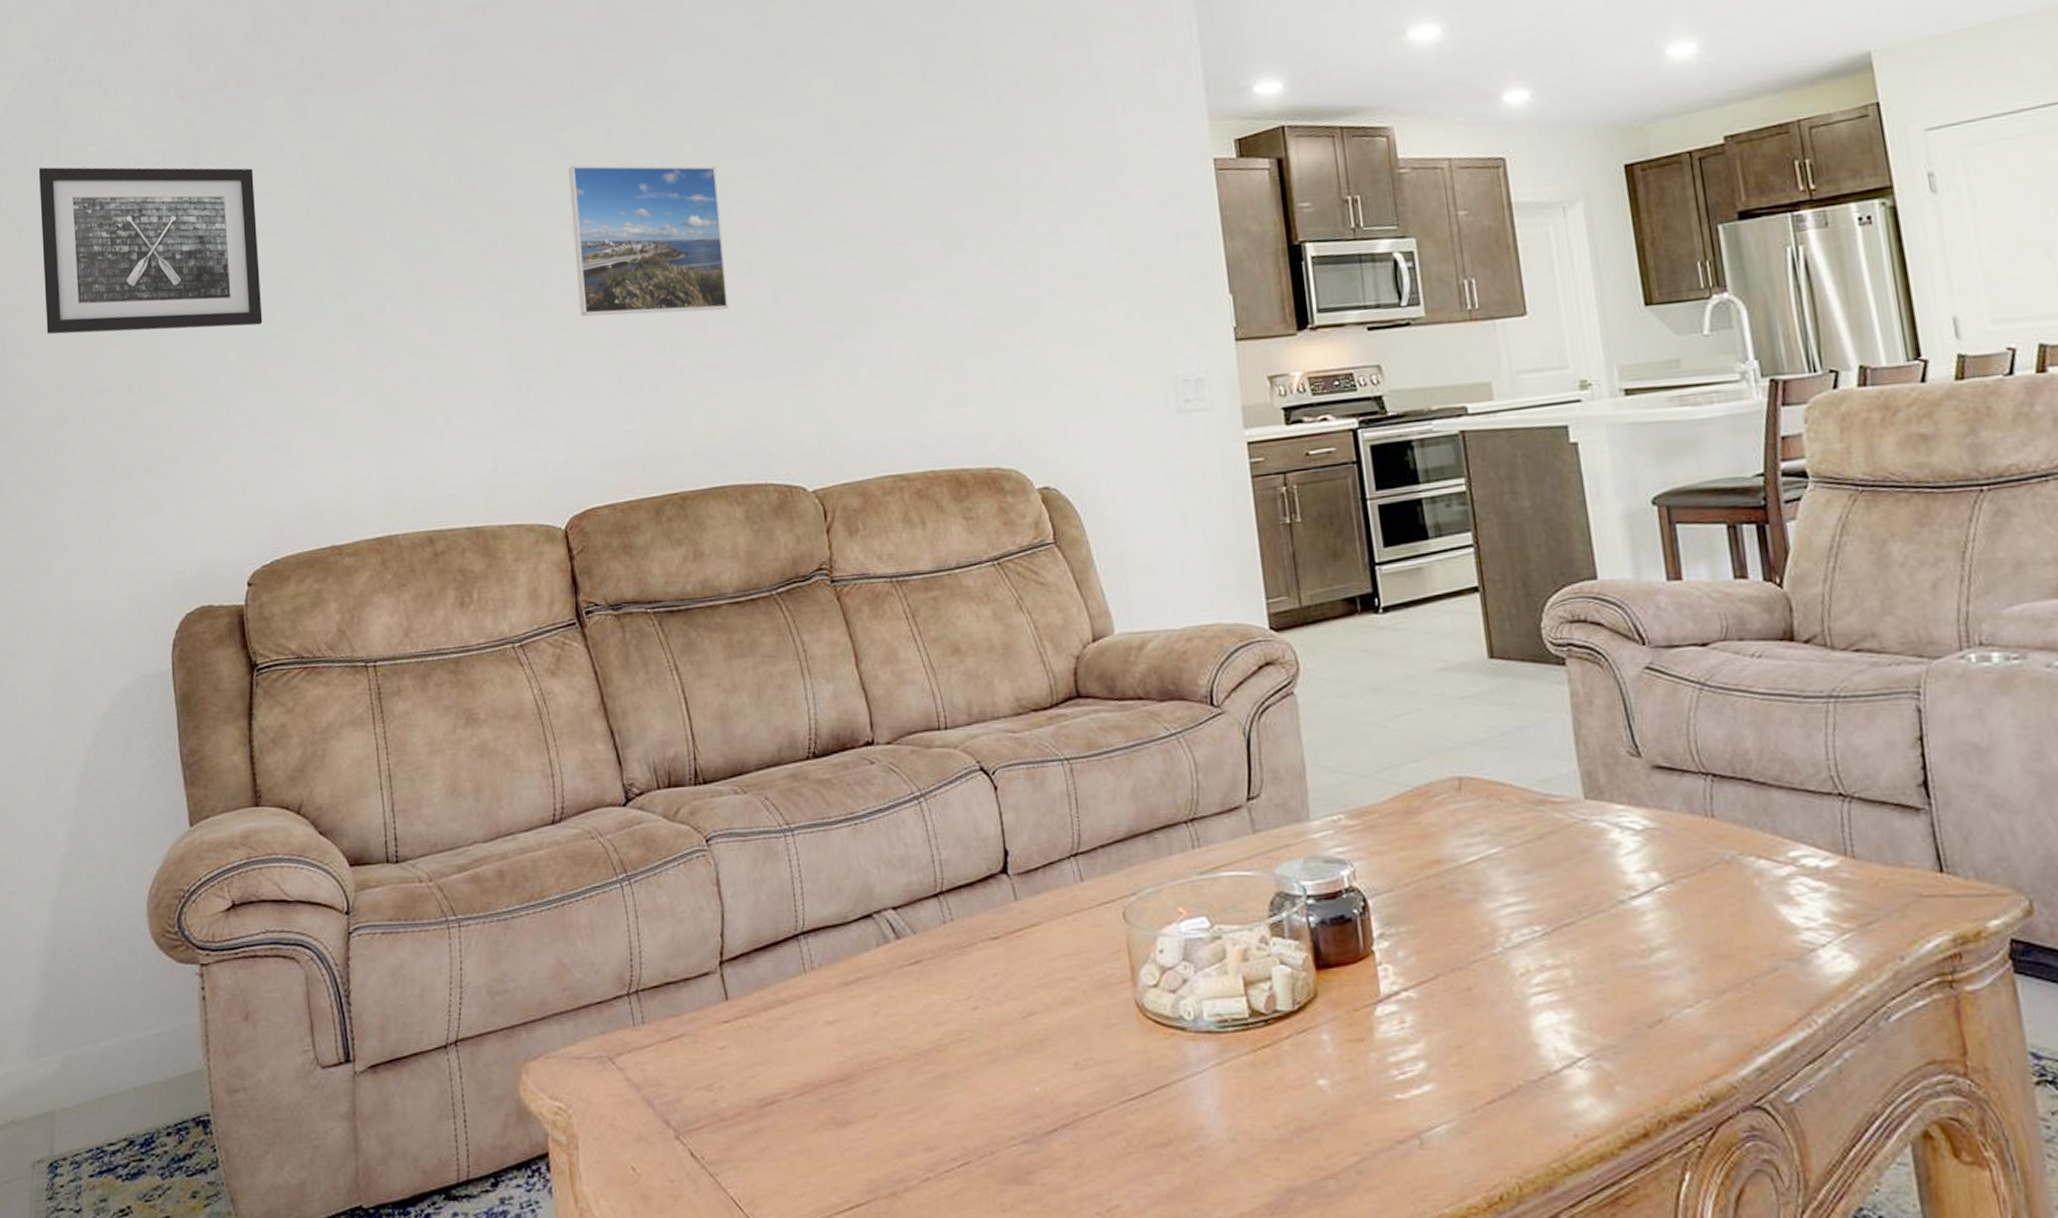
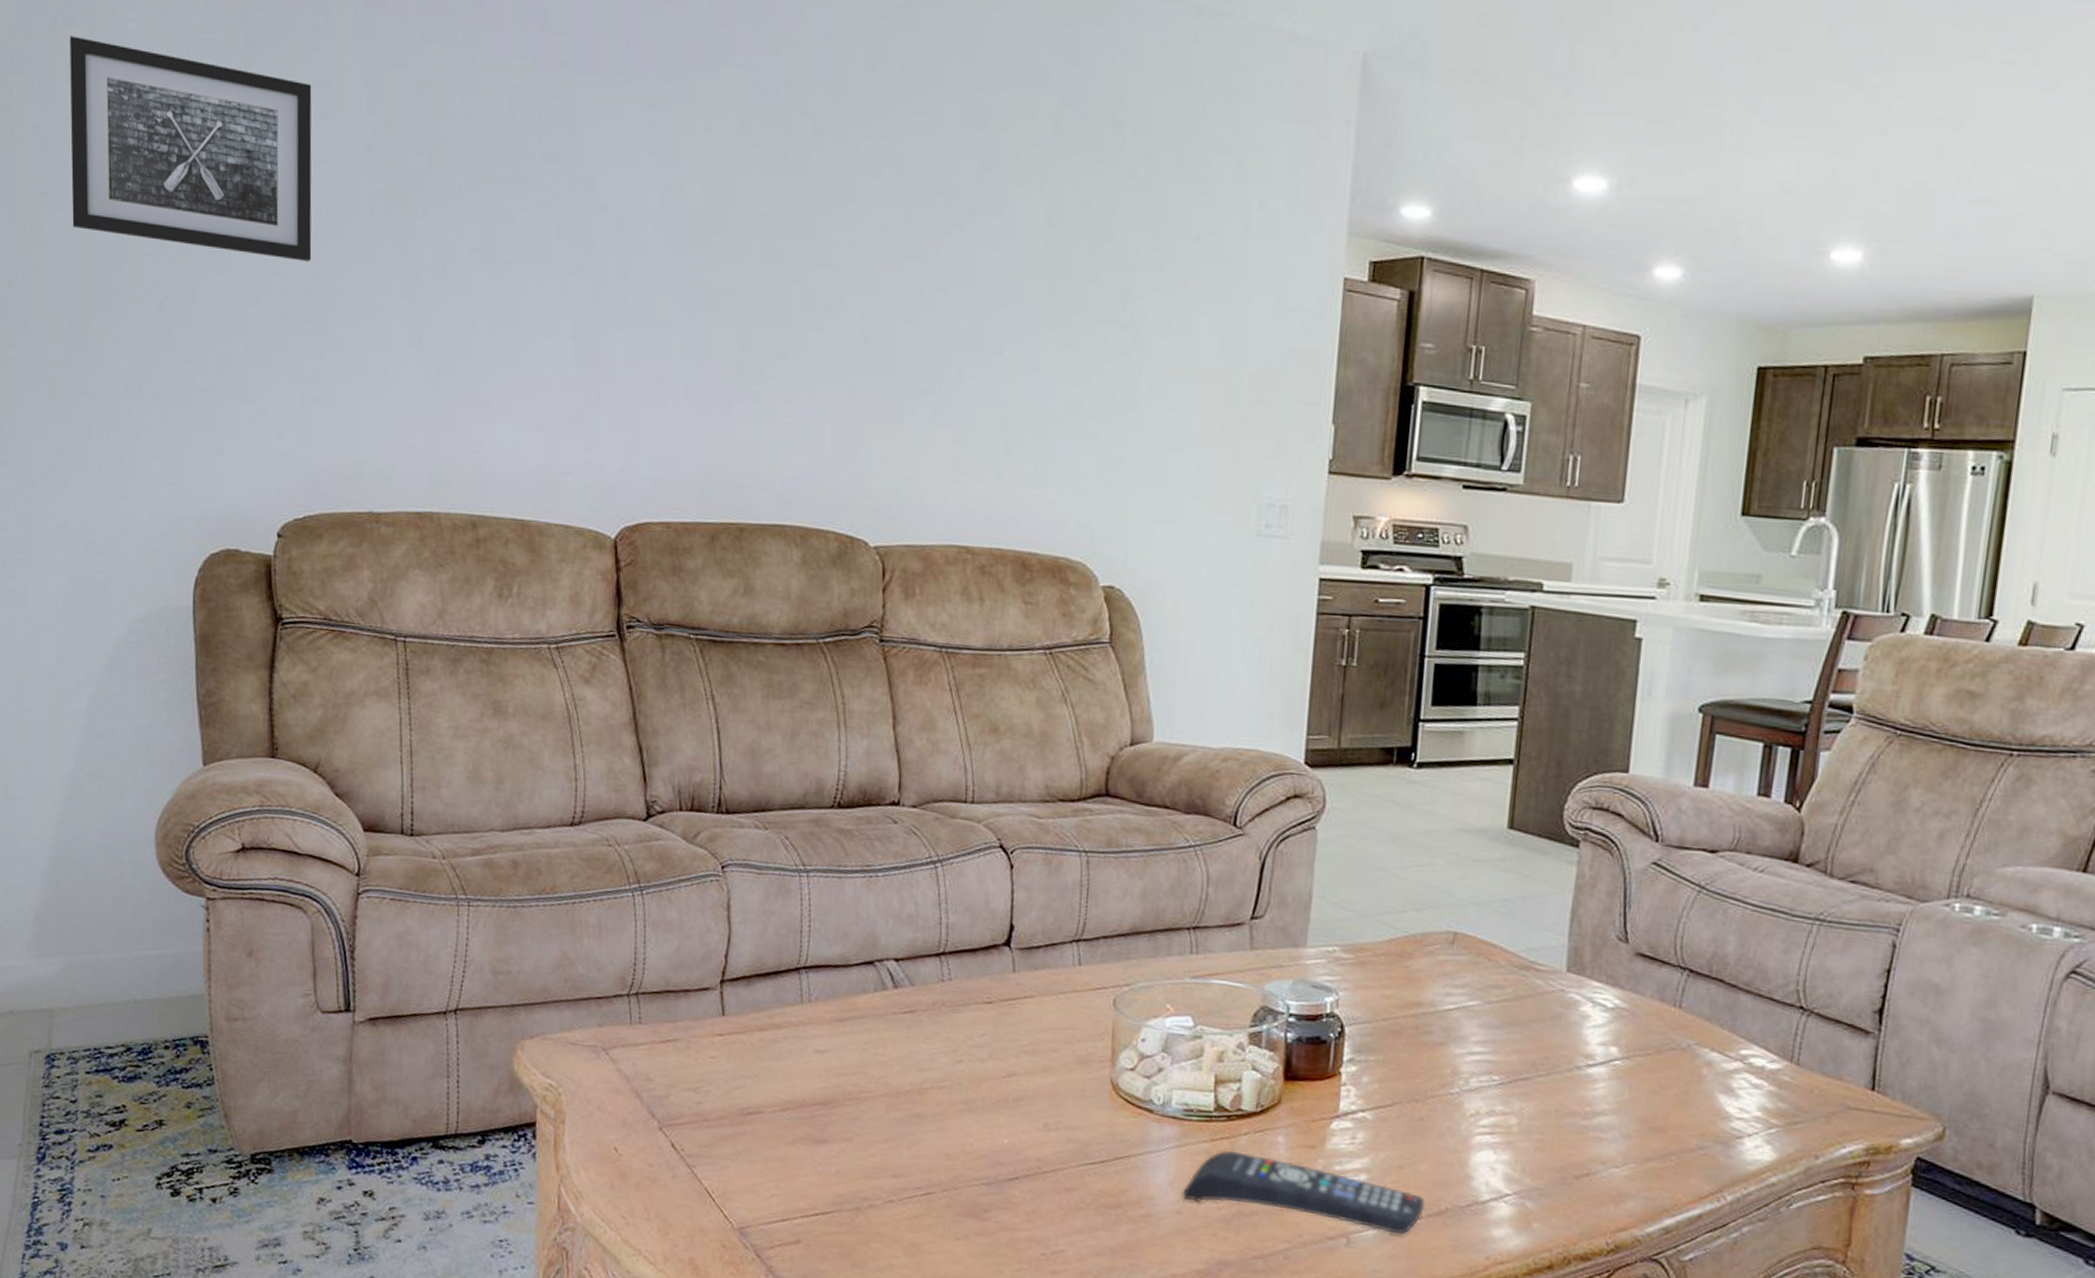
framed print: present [568,165,729,317] -> none [655,150,820,341]
remote control: none [1233,1059,1495,1125] -> present [1182,1150,1425,1235]

